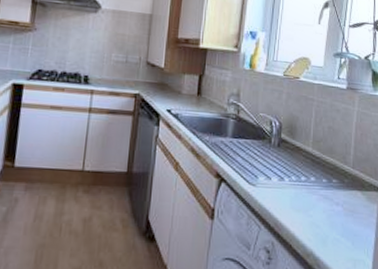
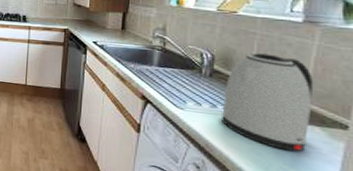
kettle: none [288,120,355,220] -> present [222,53,313,152]

